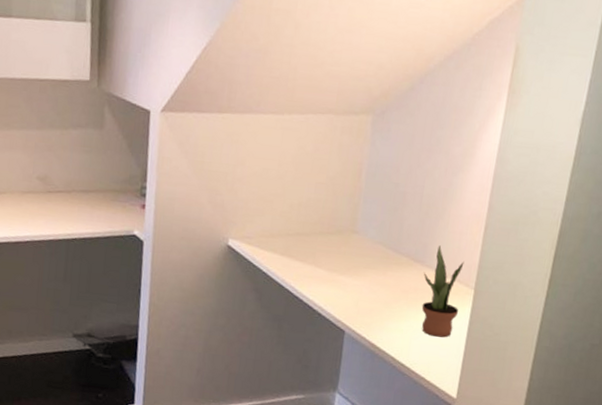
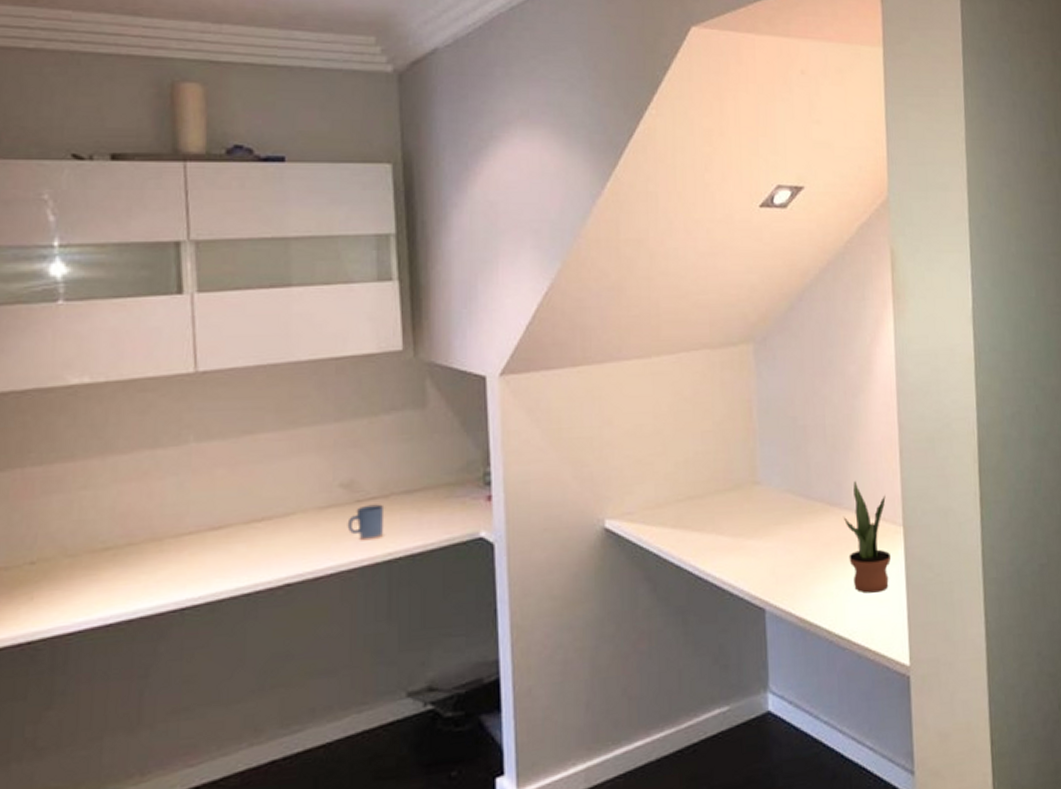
mug: none [40,195,68,222] -> present [347,504,385,541]

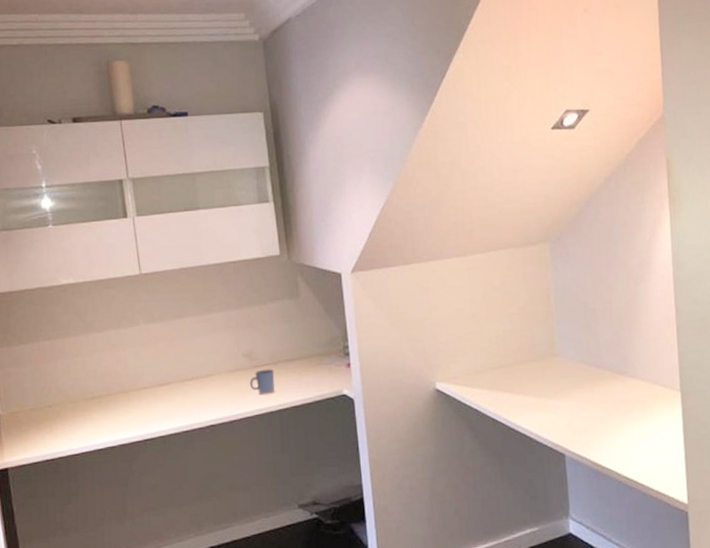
potted plant: present [844,481,892,593] -> none [629,354,671,445]

